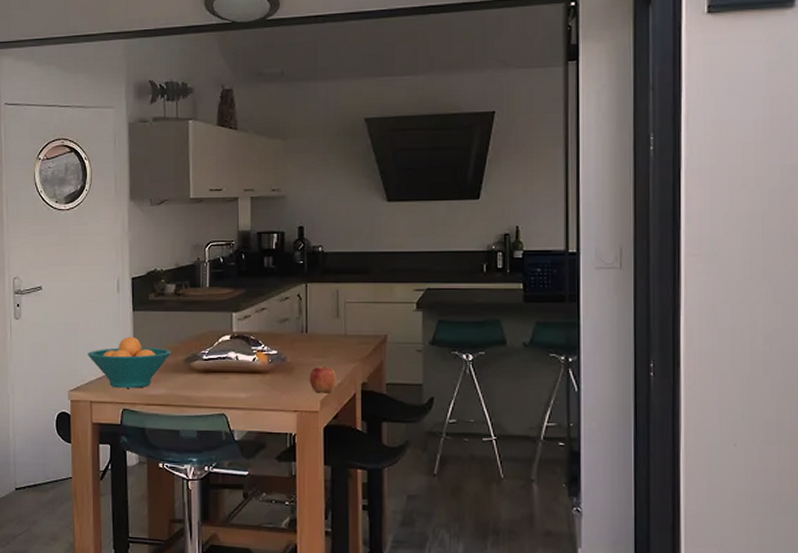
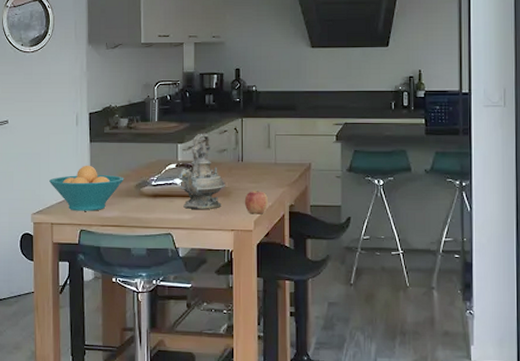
teapot: none [233,300,288,387] -> present [179,133,226,209]

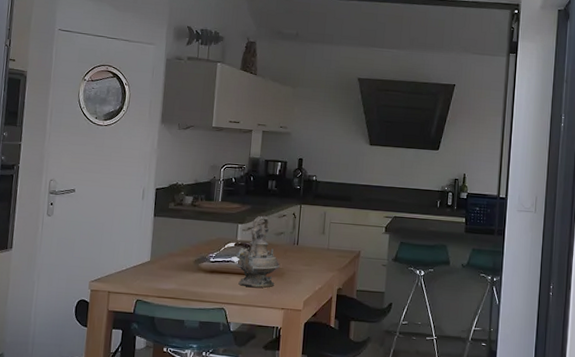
fruit bowl: present [49,165,124,211] -> none [110,238,184,283]
apple: present [244,191,268,214] -> none [296,273,318,296]

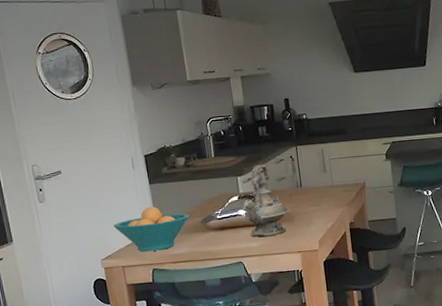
fruit bowl: none [110,238,184,283] -> present [114,206,190,252]

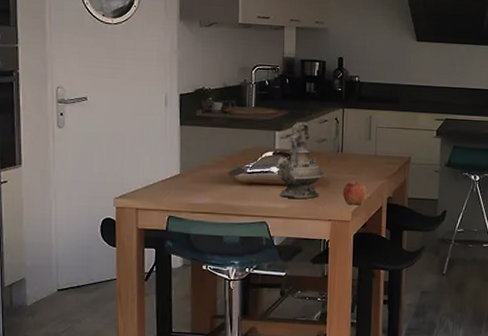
fruit bowl: present [114,206,190,252] -> none [134,149,218,197]
apple: none [307,212,330,235] -> present [342,182,366,206]

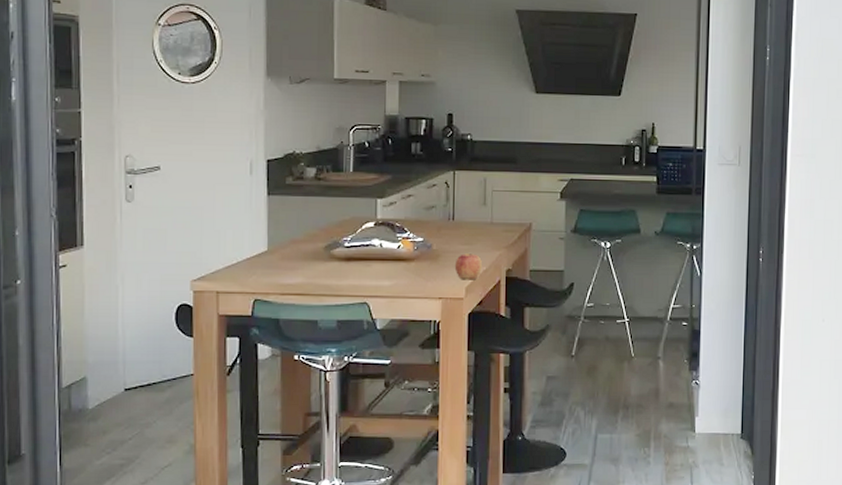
teapot: present [275,121,325,199] -> none [377,187,434,274]

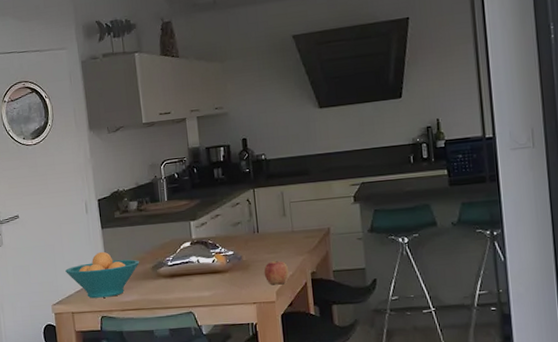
fruit bowl: none [214,222,311,277] -> present [65,251,140,298]

